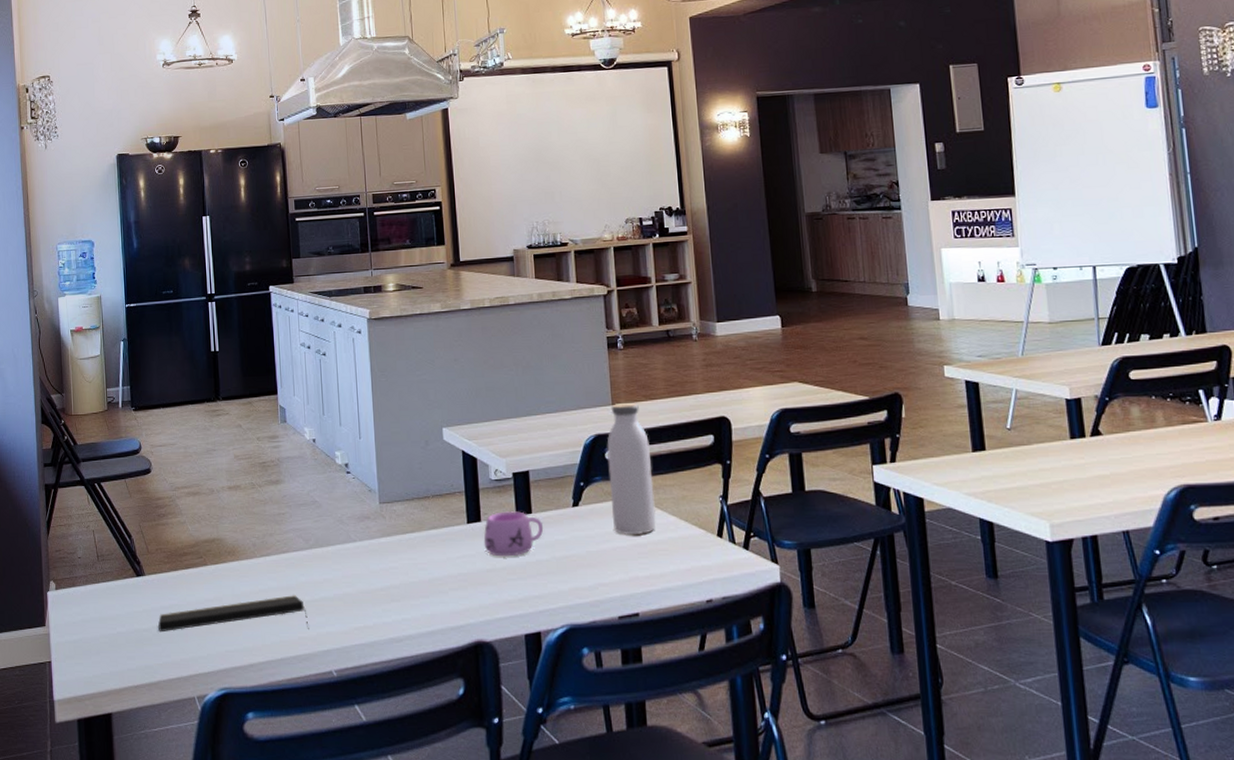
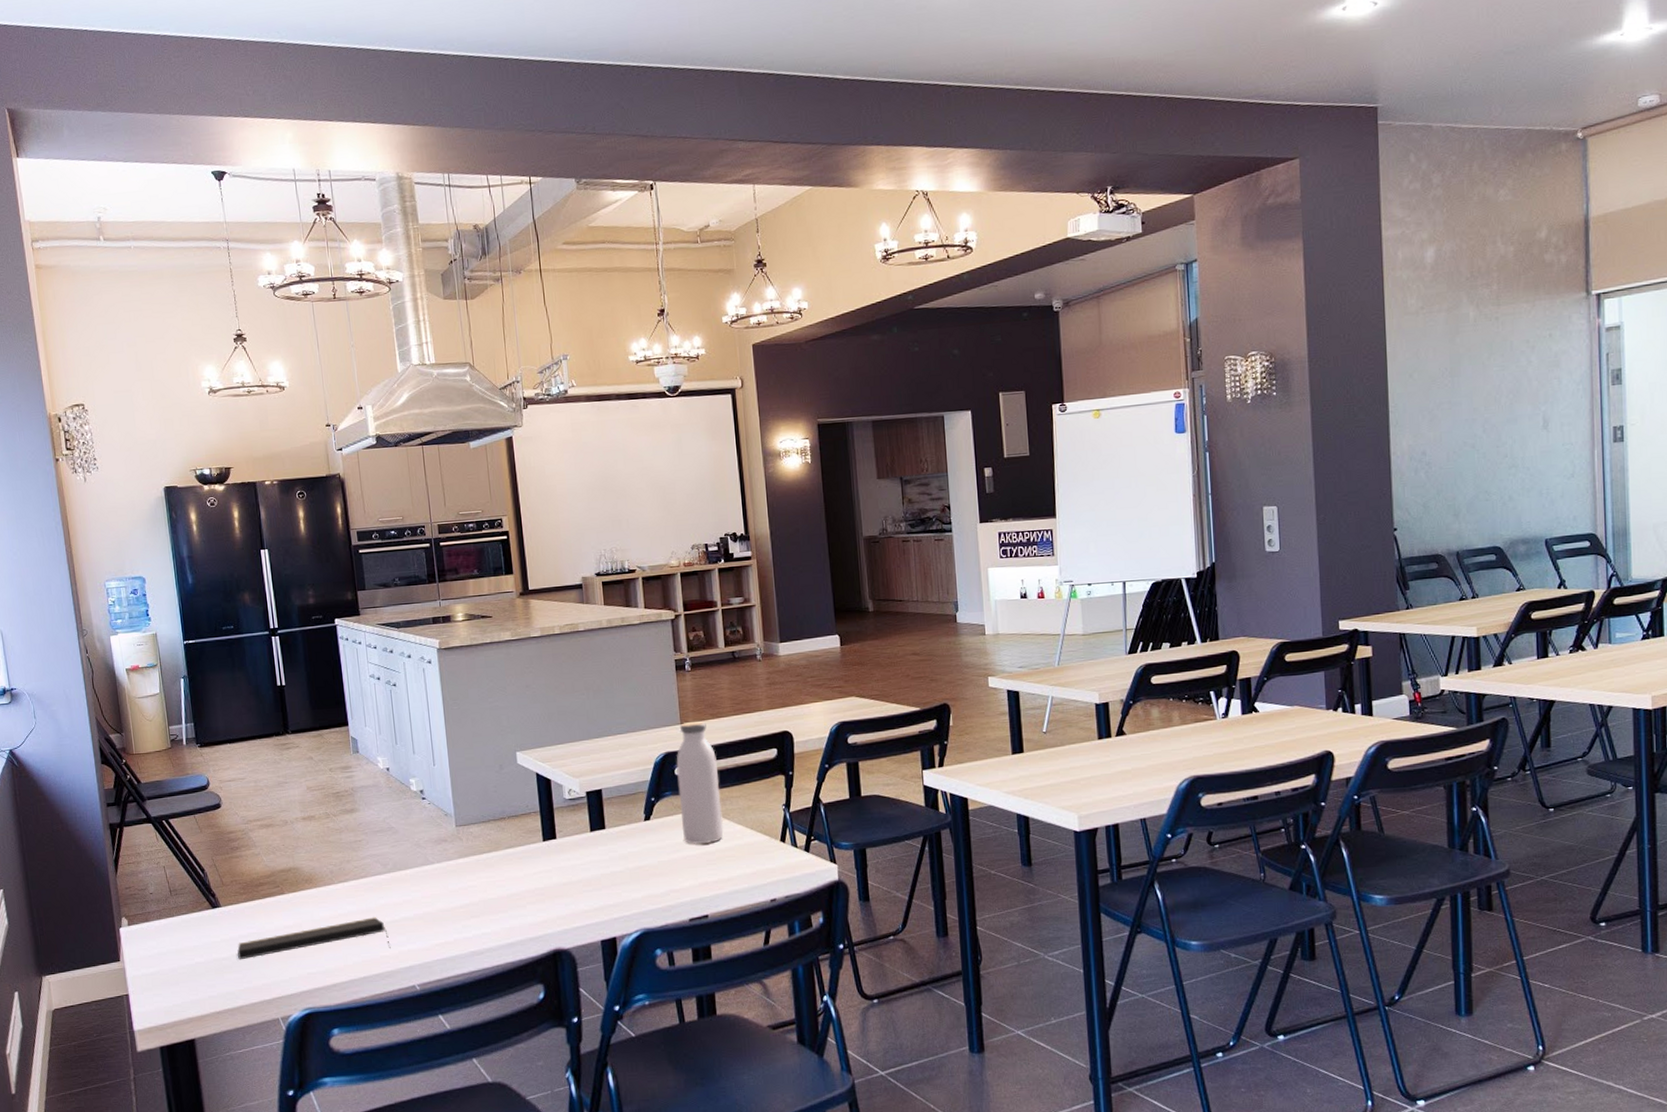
mug: present [483,511,544,557] -> none [559,827,617,871]

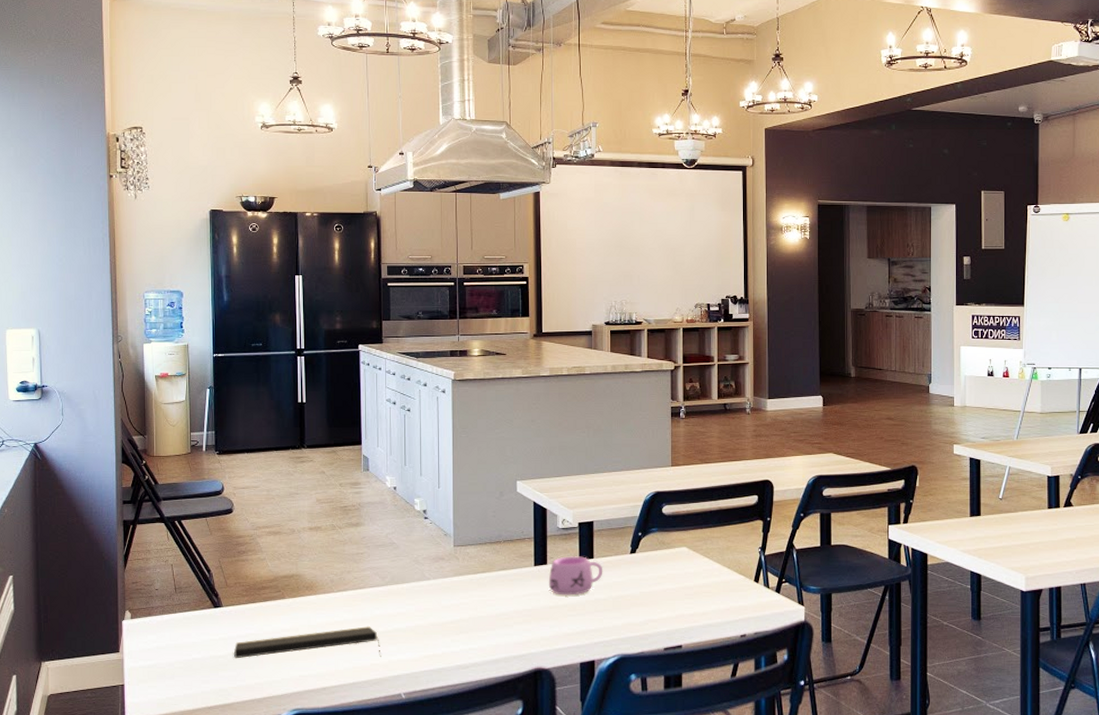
mug: none [559,827,617,871] -> present [548,556,603,596]
water bottle: present [676,721,724,844] -> none [664,464,703,578]

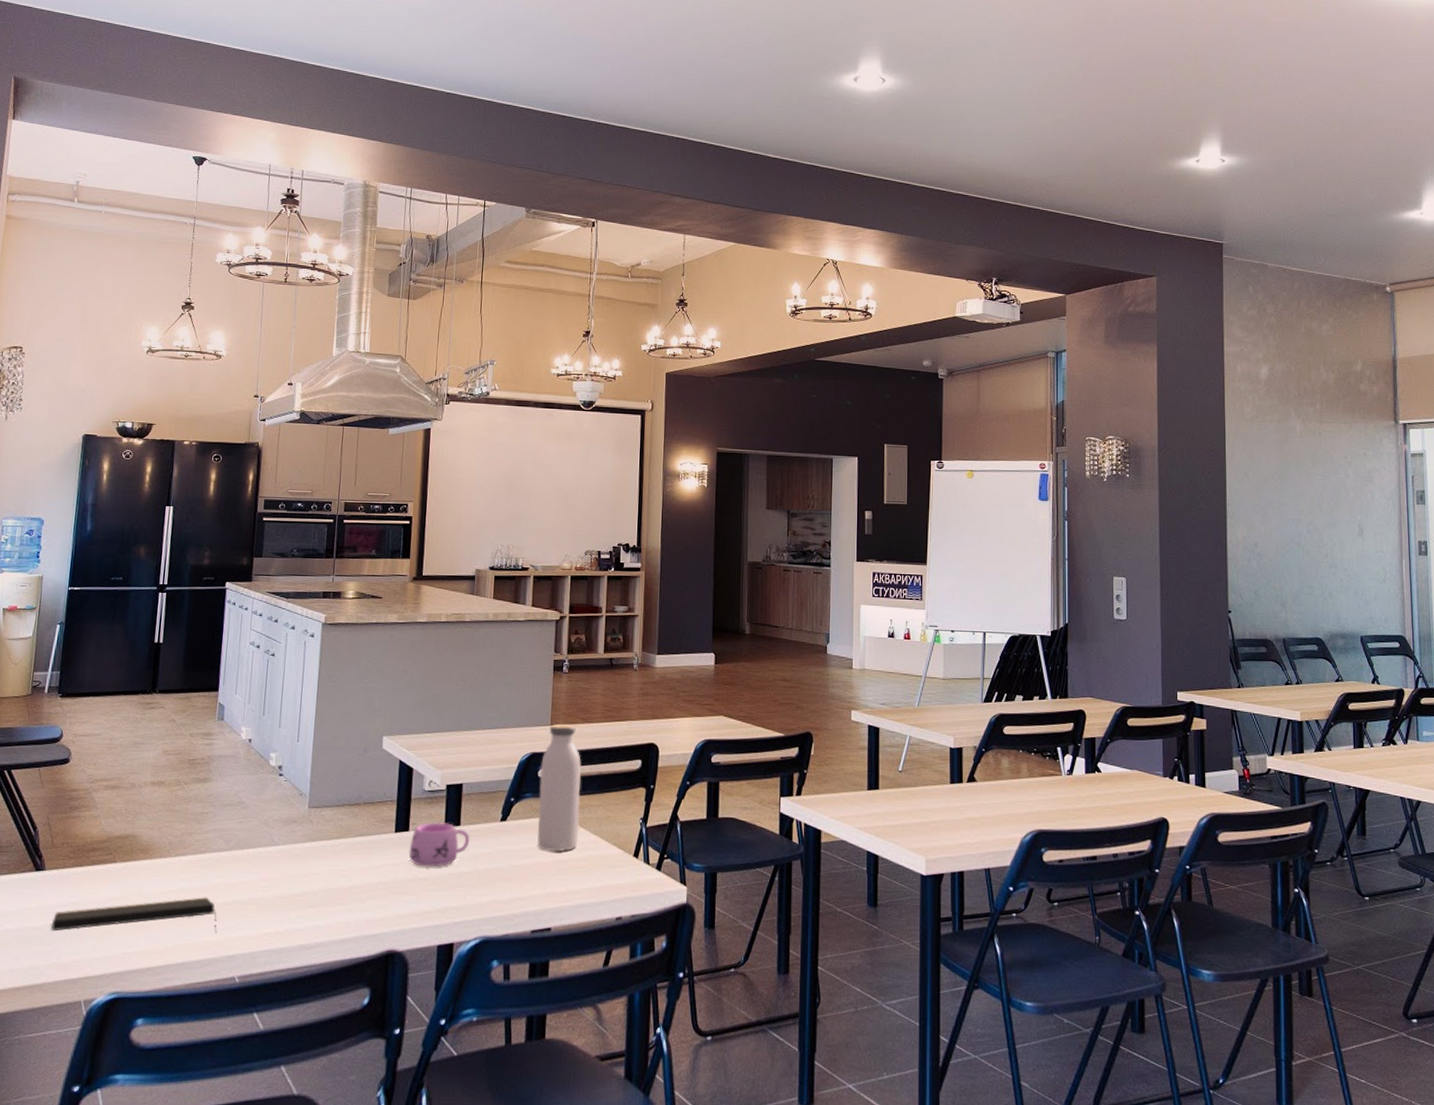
water bottle: none [664,464,703,578] -> present [537,723,581,851]

